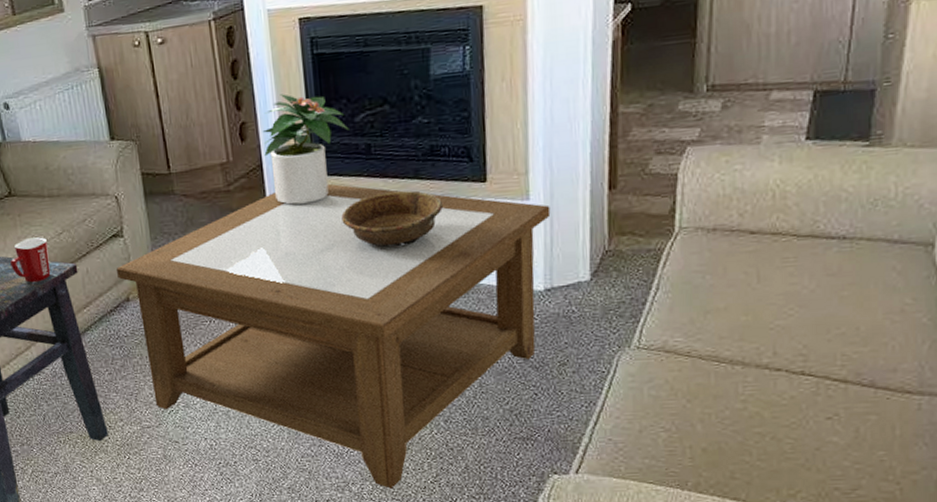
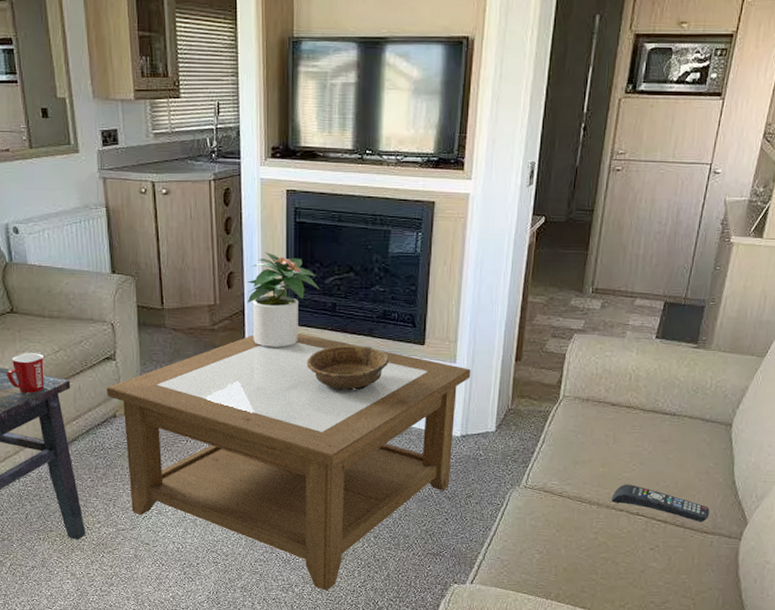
remote control: none [762,334,912,379] -> present [611,484,710,522]

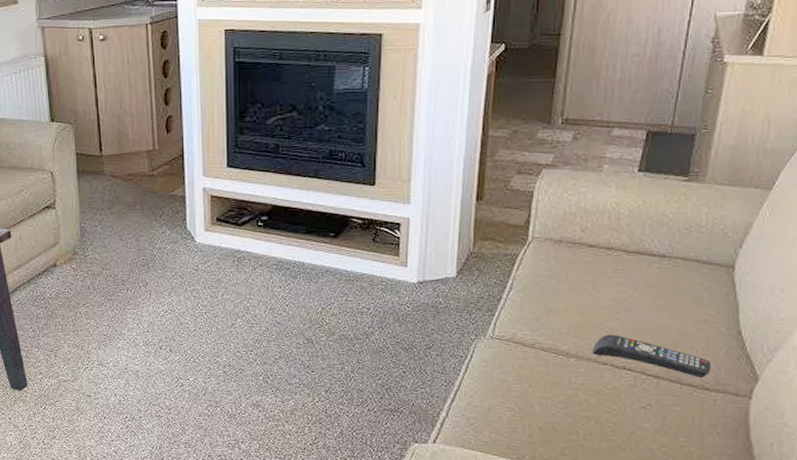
coffee table: present [106,332,471,591] -> none [46,176,427,448]
potted plant: present [247,252,320,348] -> none [186,94,262,193]
decorative bowl: present [307,345,389,391] -> none [249,188,336,236]

